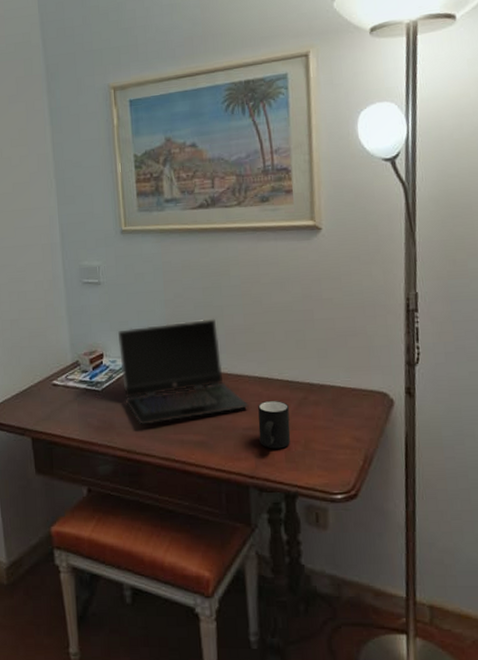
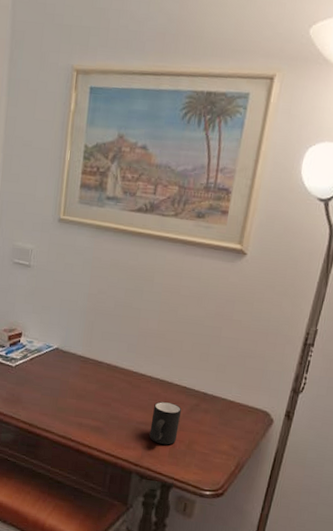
laptop computer: present [117,318,249,425] -> none [35,313,147,406]

